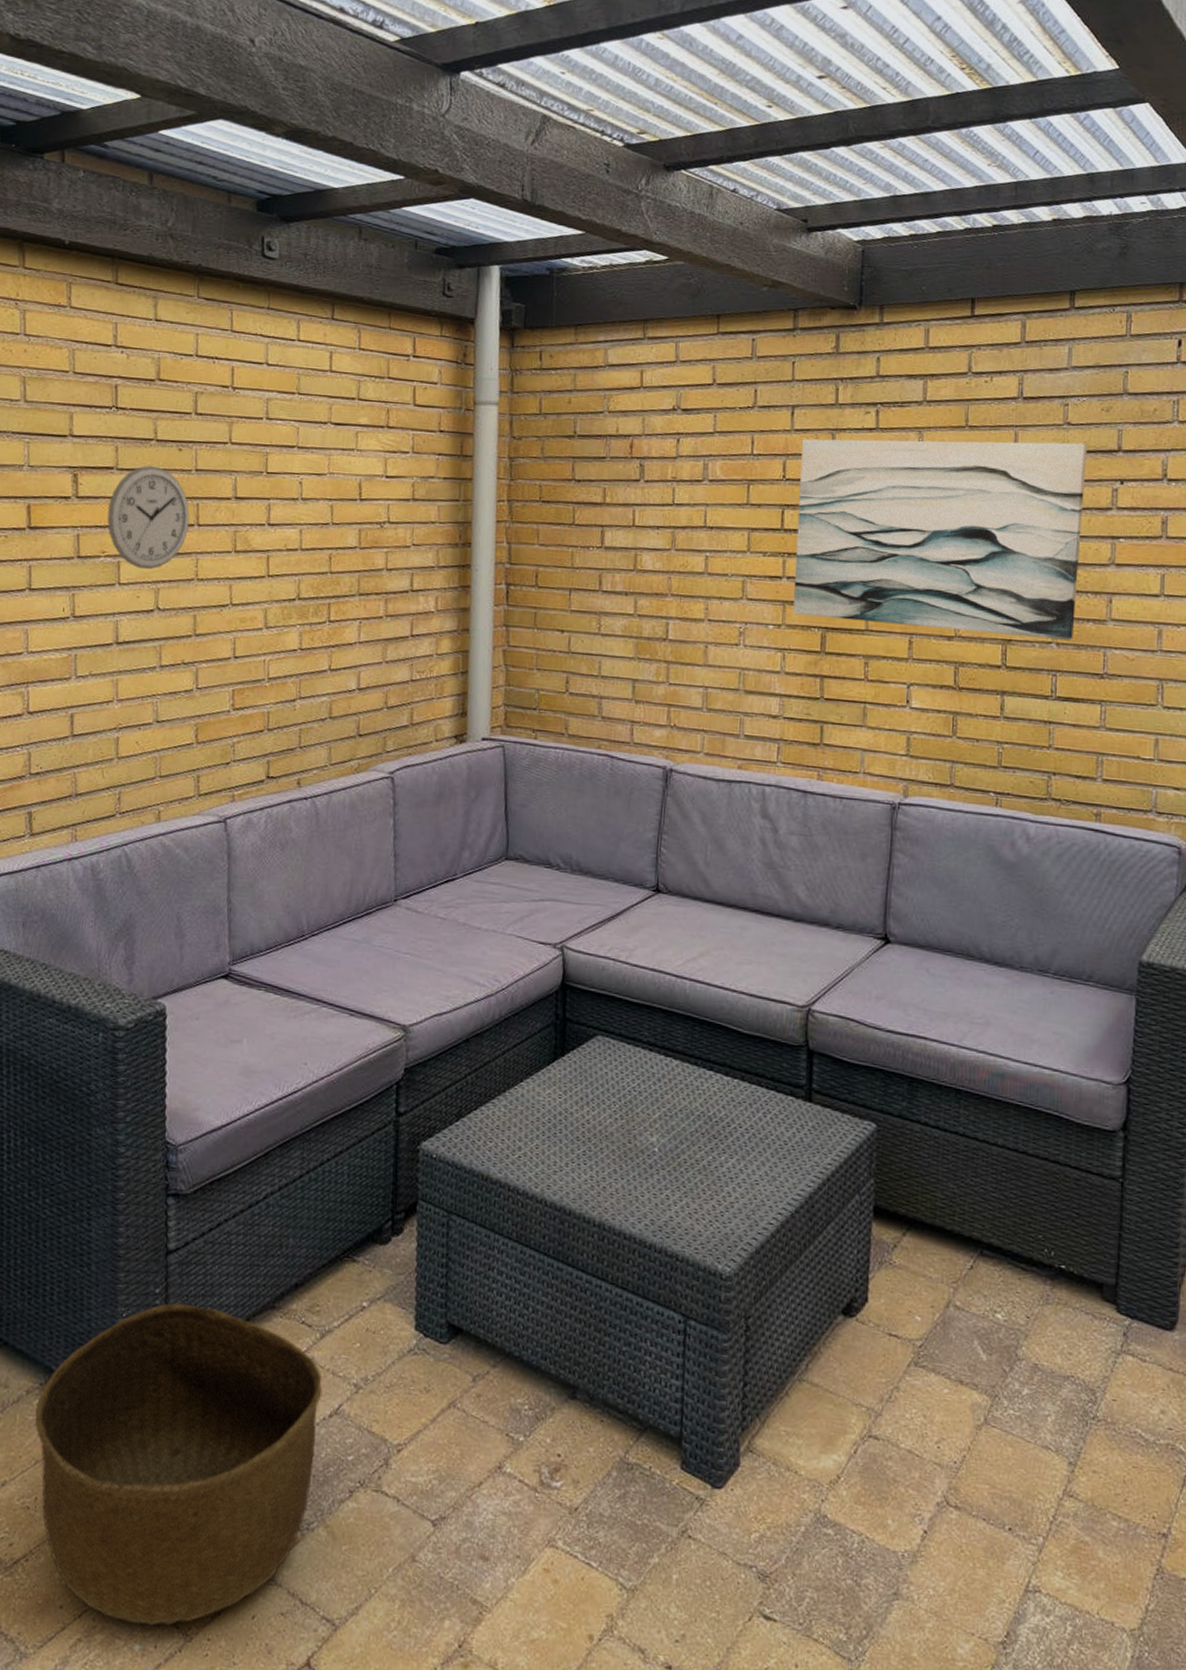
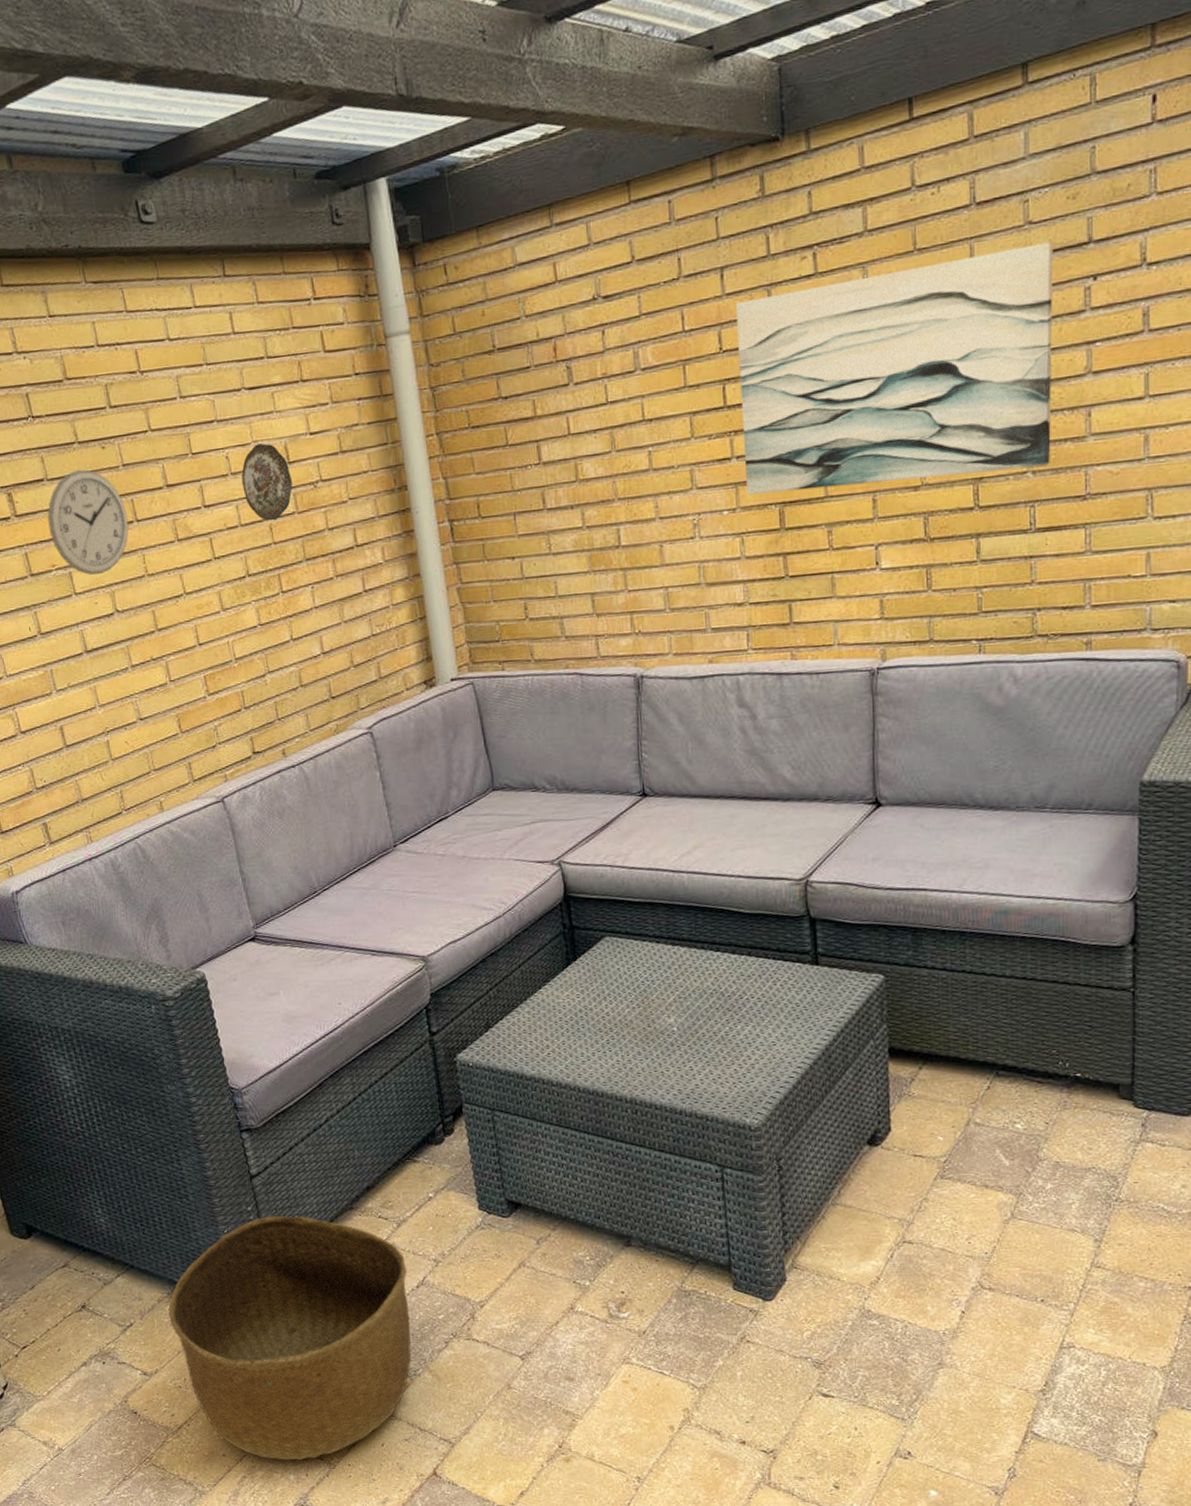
decorative plate: none [310,476,360,551] -> present [241,443,293,521]

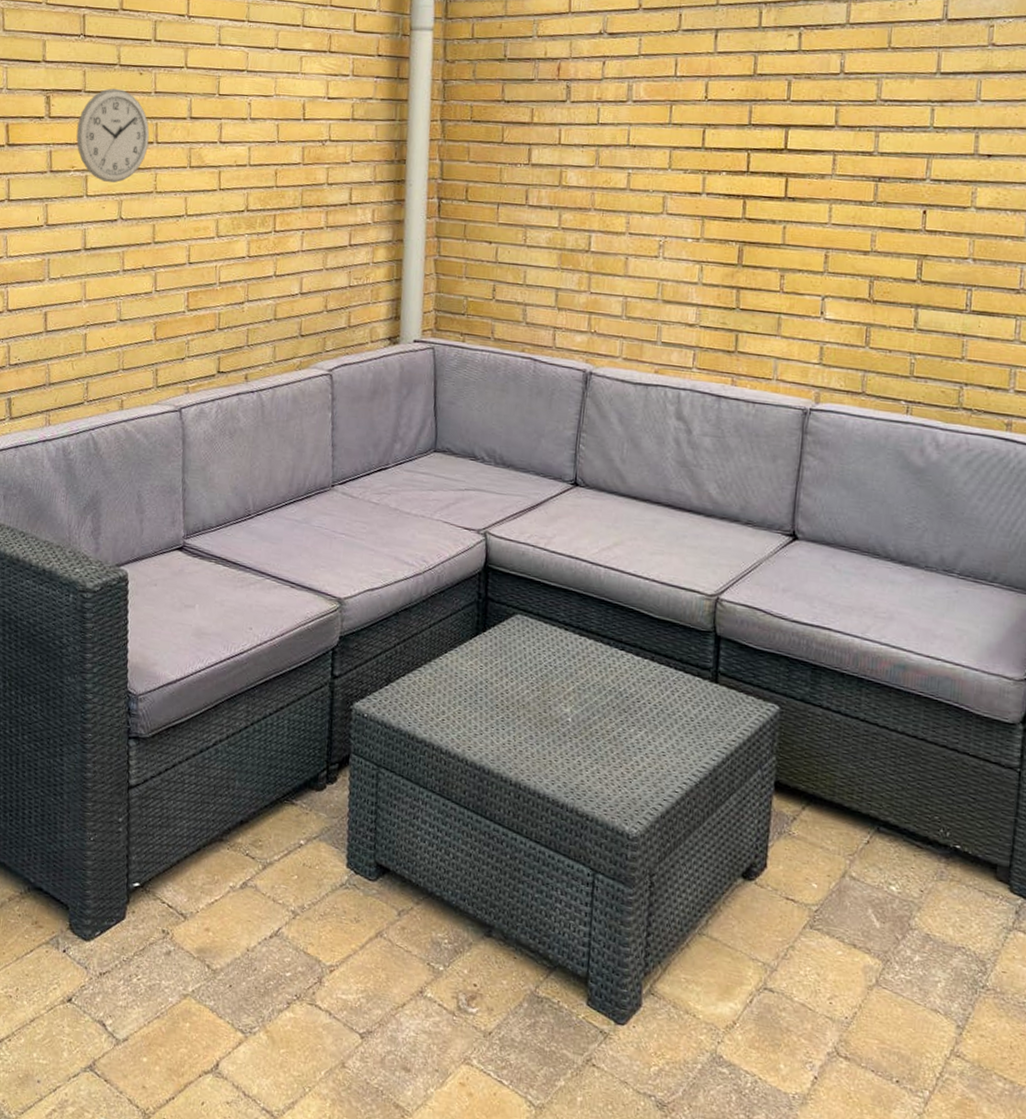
basket: present [168,1215,412,1461] -> none [15,831,264,1105]
decorative plate: present [241,443,293,521] -> none [258,97,304,167]
wall art: present [736,242,1054,496] -> none [712,60,1012,256]

